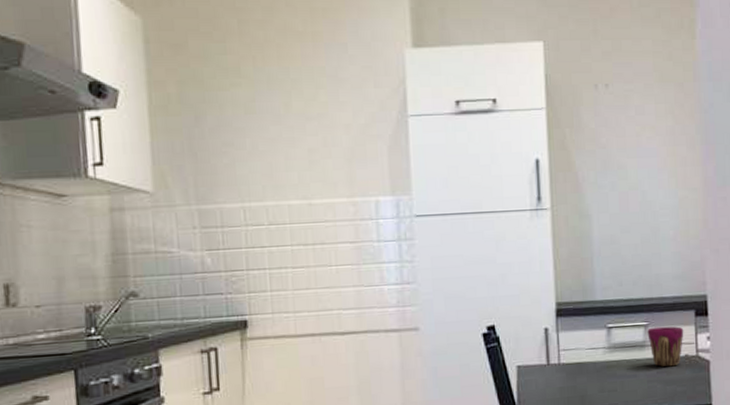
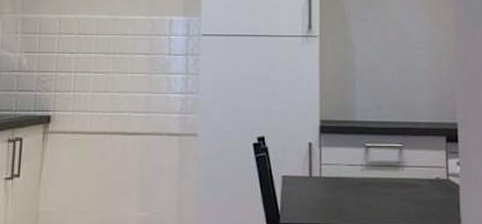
cup: present [647,326,684,367] -> none [402,149,436,188]

